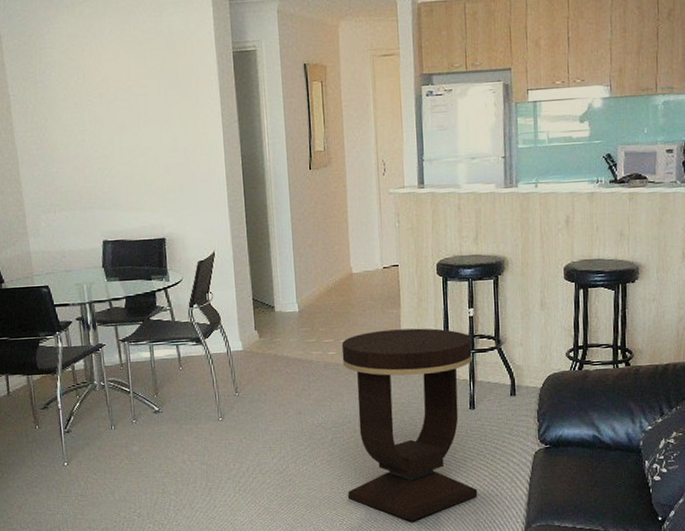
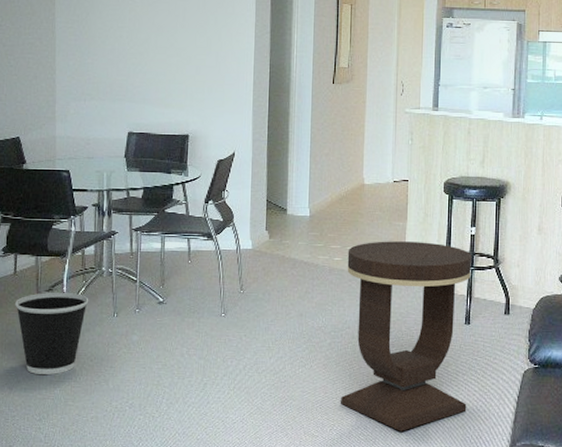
wastebasket: none [12,408,85,491] -> present [15,292,89,374]

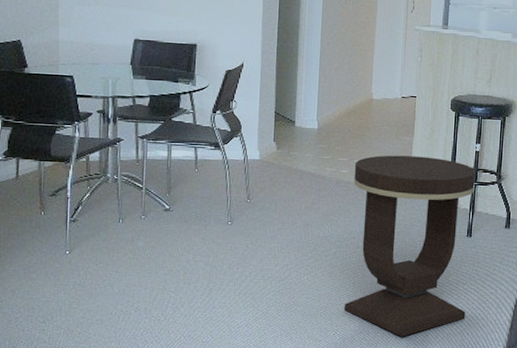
wastebasket: present [15,292,89,374] -> none [17,197,94,278]

